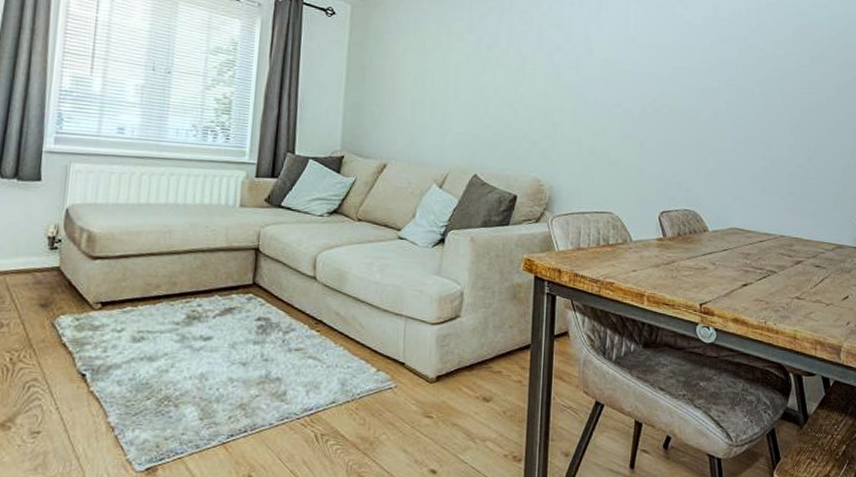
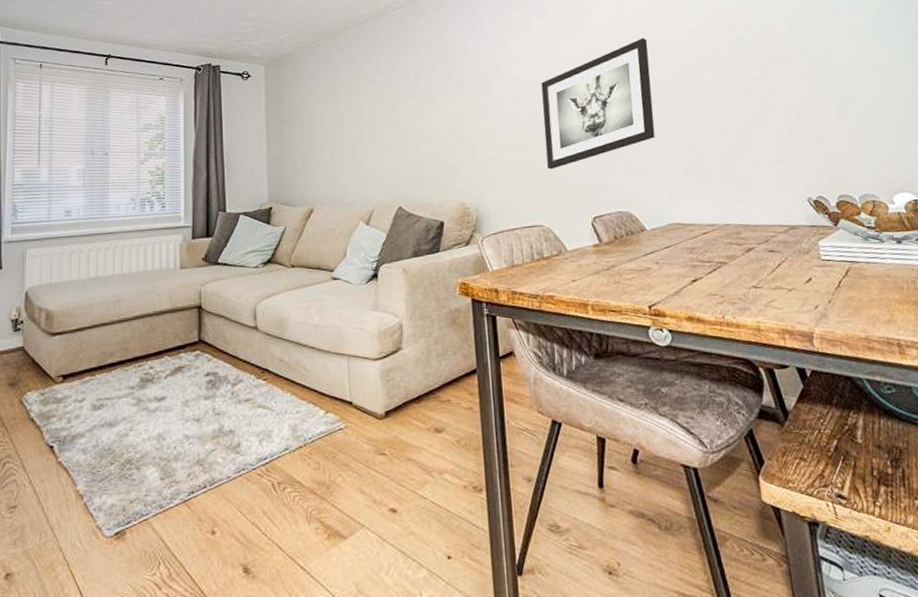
wall art: none [625,41,737,159] -> present [541,37,655,170]

